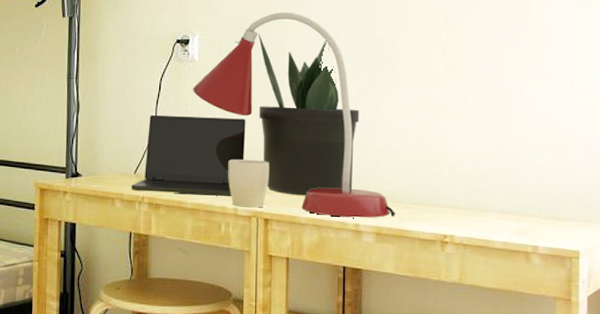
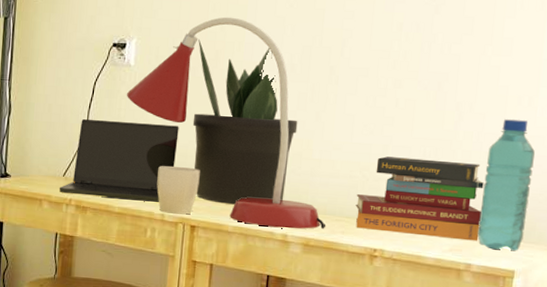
books: none [422,142,542,223] -> present [355,156,484,241]
water bottle: none [540,102,584,231] -> present [477,119,535,251]

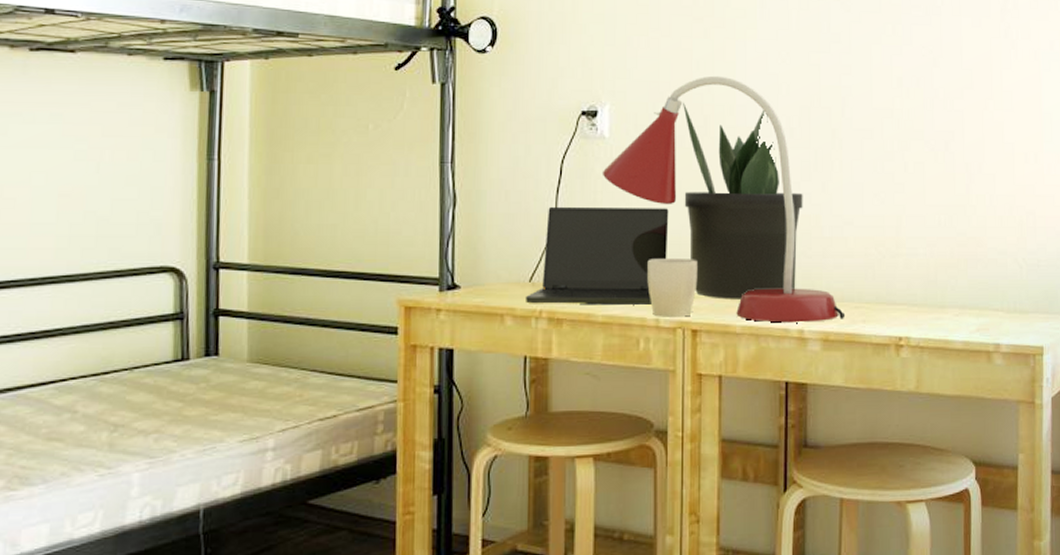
books: present [355,156,484,241] -> none [874,229,1004,318]
water bottle: present [477,119,535,251] -> none [1002,179,1048,325]

